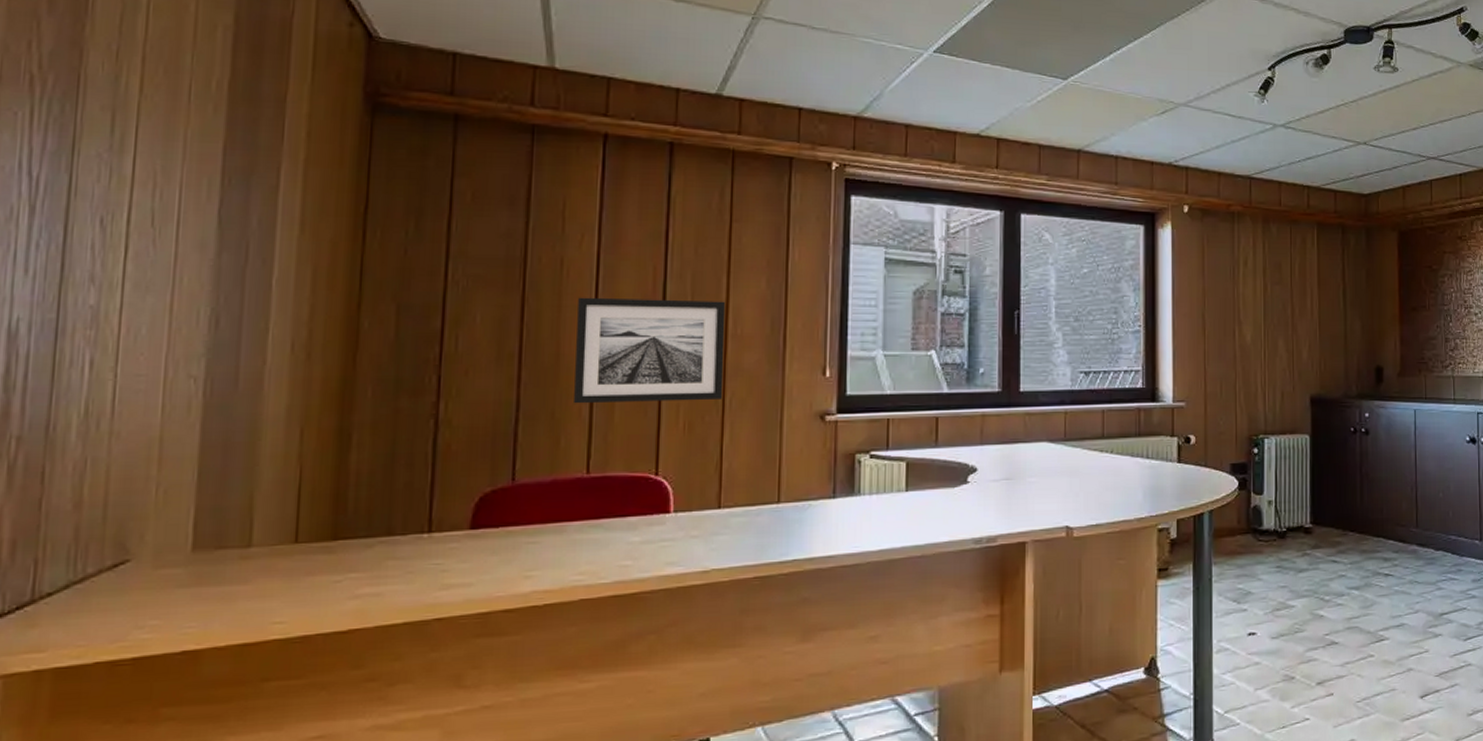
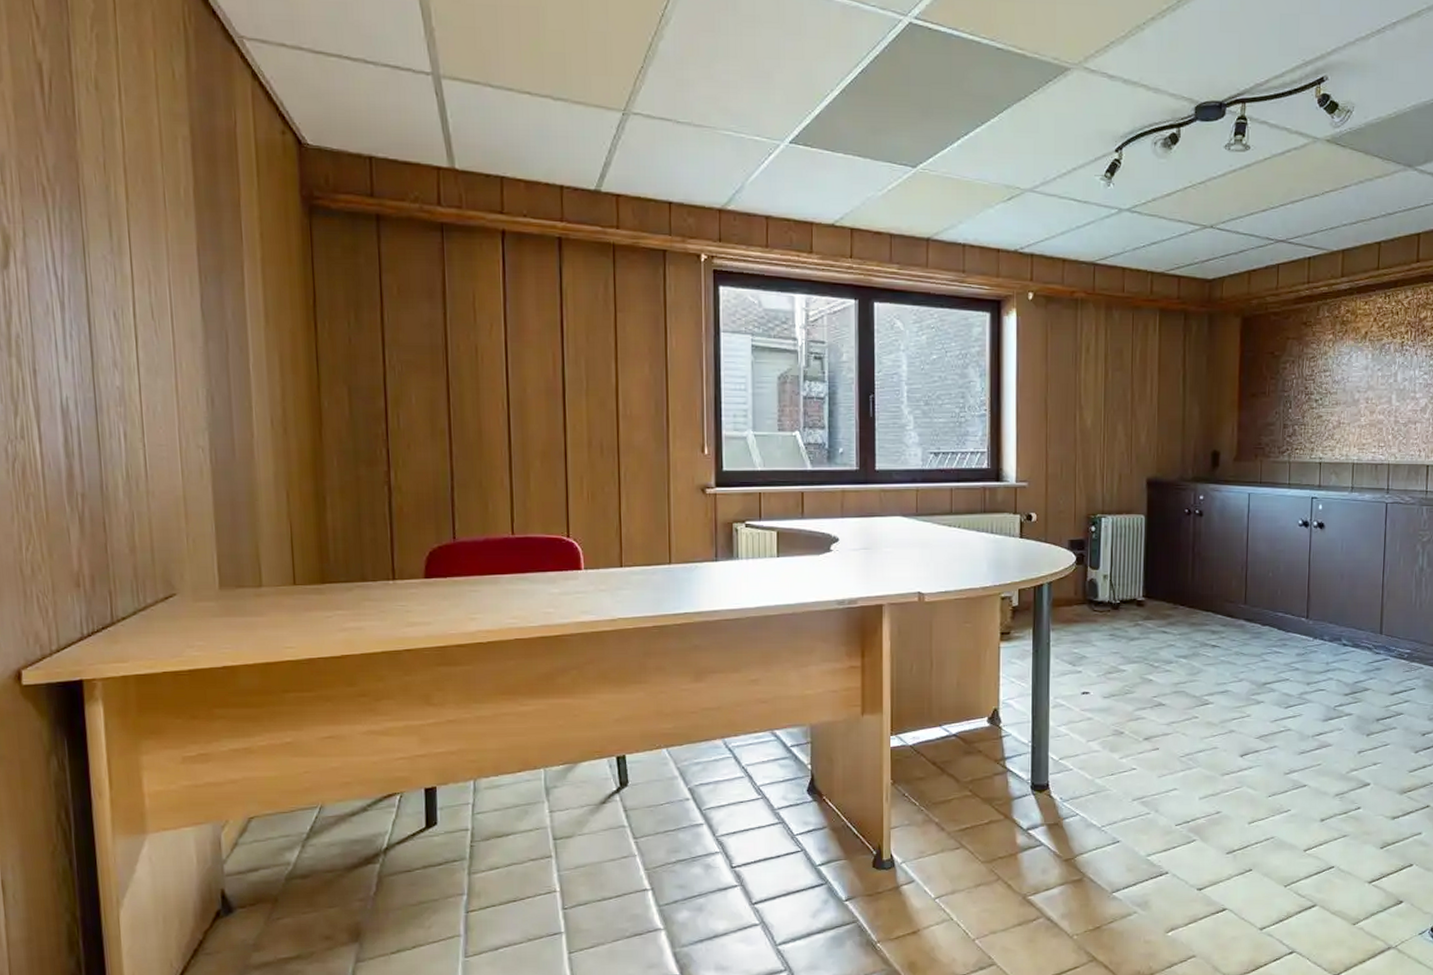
wall art: present [574,297,726,404] -> none [493,381,618,475]

